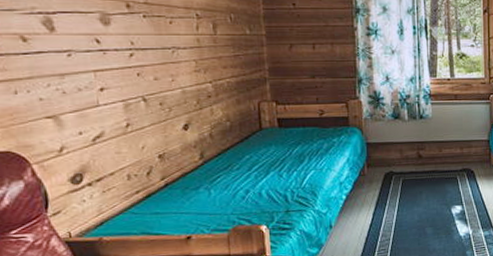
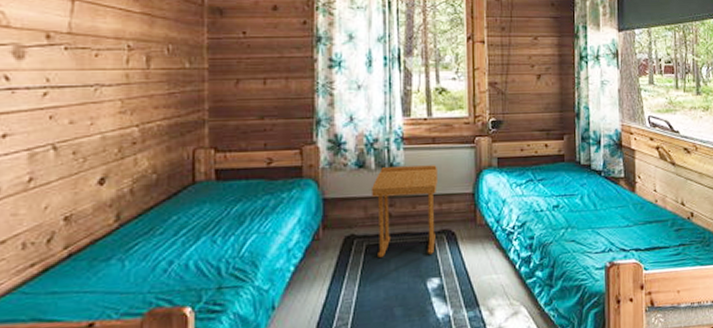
side table: none [405,117,459,189] -> present [370,165,438,257]

